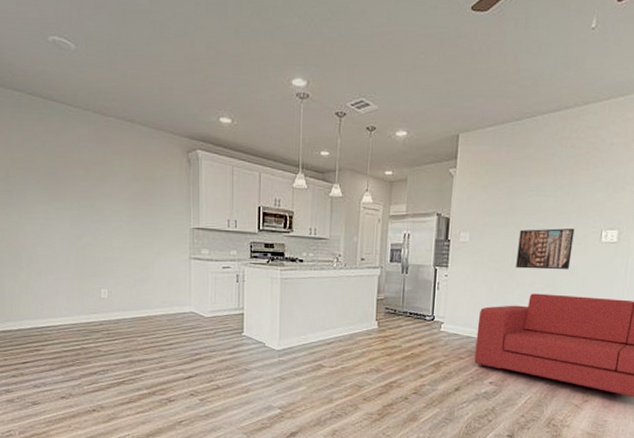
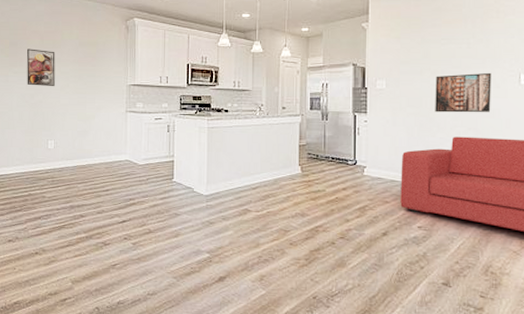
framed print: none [70,181,106,228] -> present [27,49,55,87]

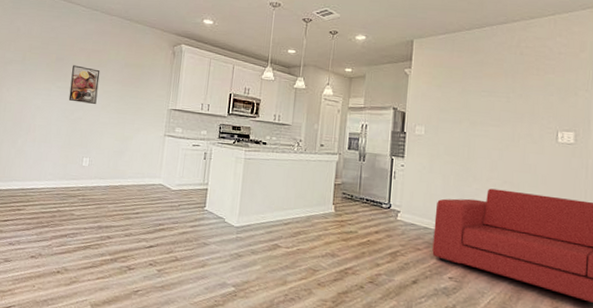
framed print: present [435,72,492,113] -> none [472,126,530,167]

